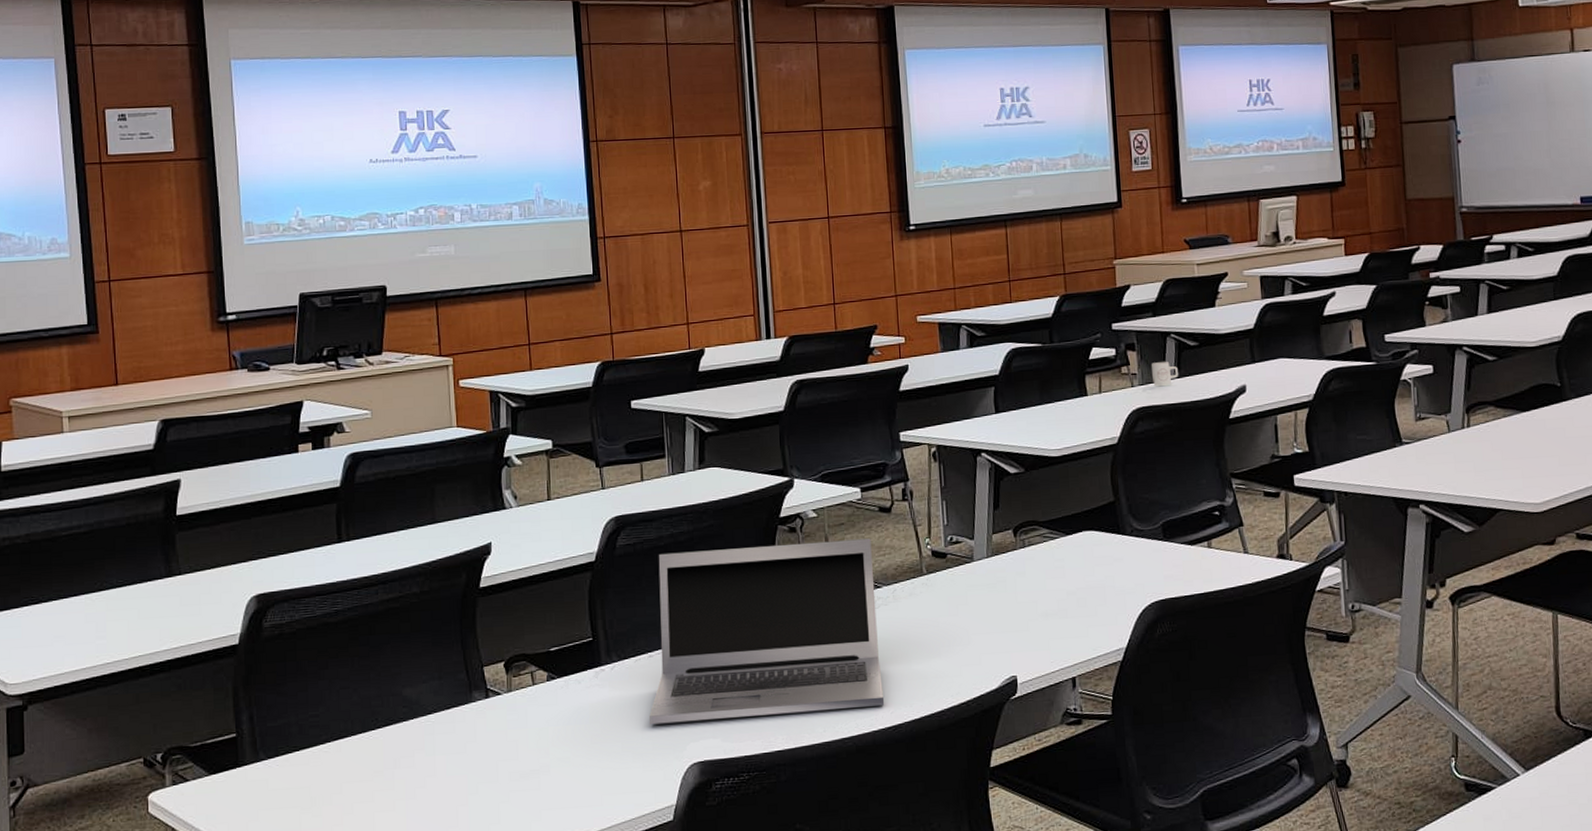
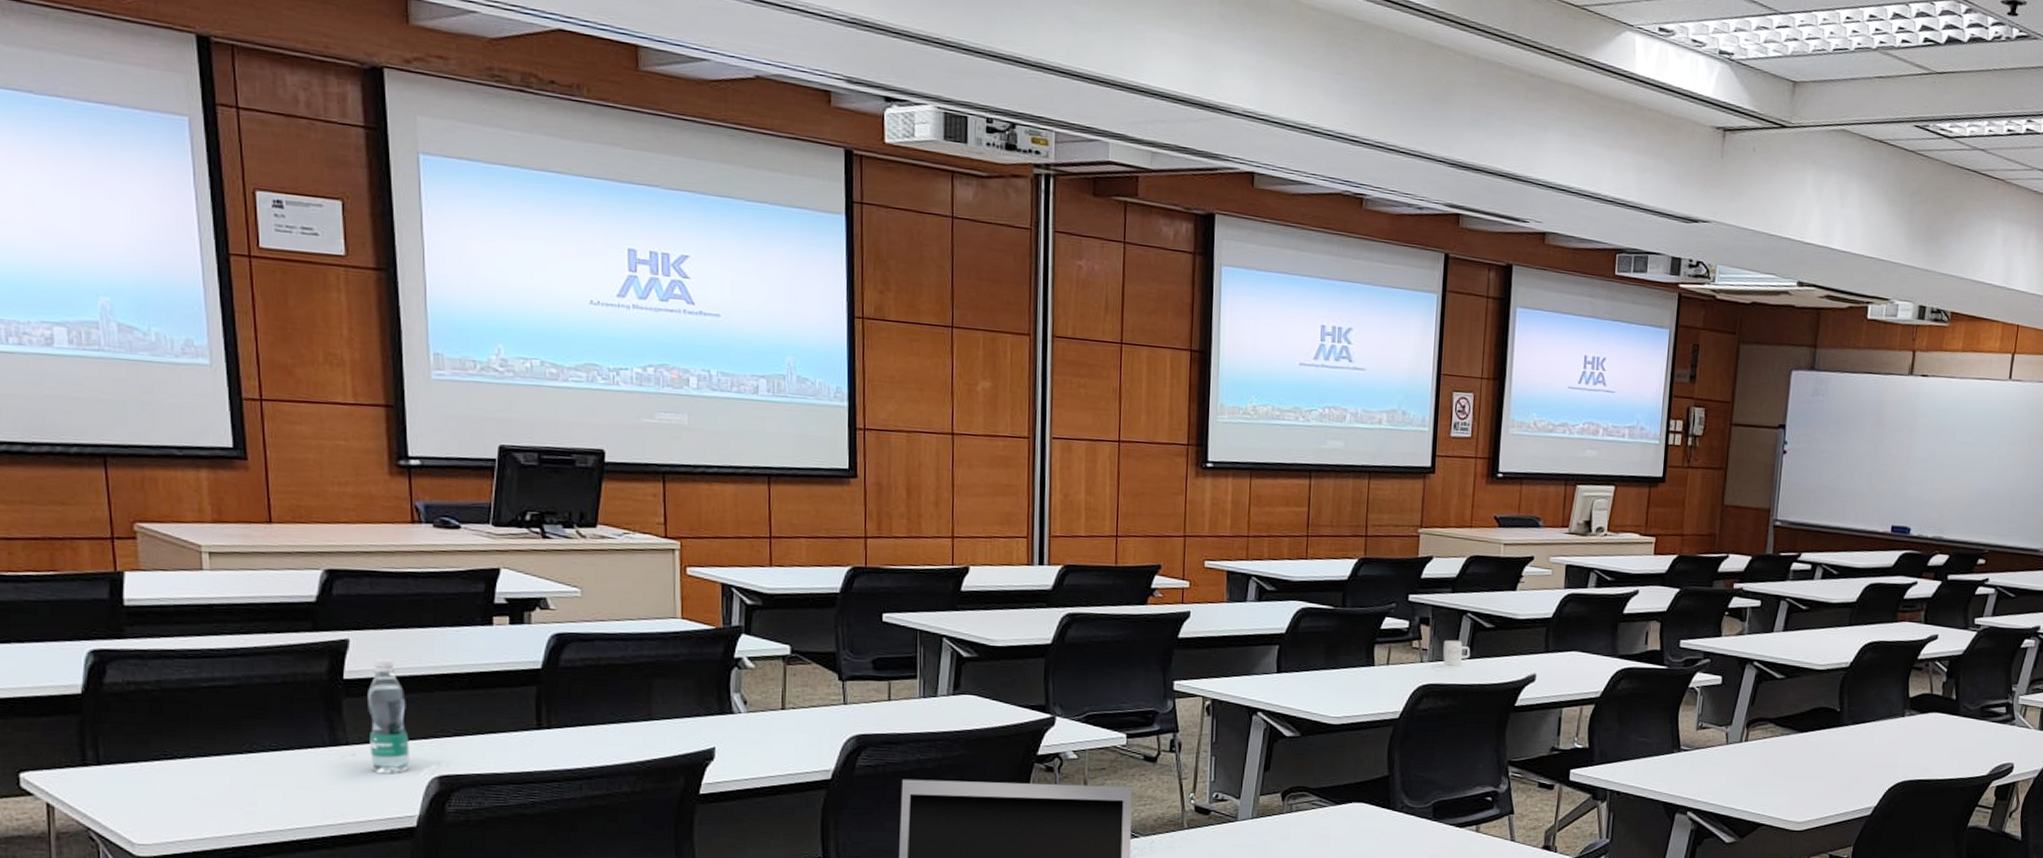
bottle: none [195,492,232,598] -> present [366,658,410,775]

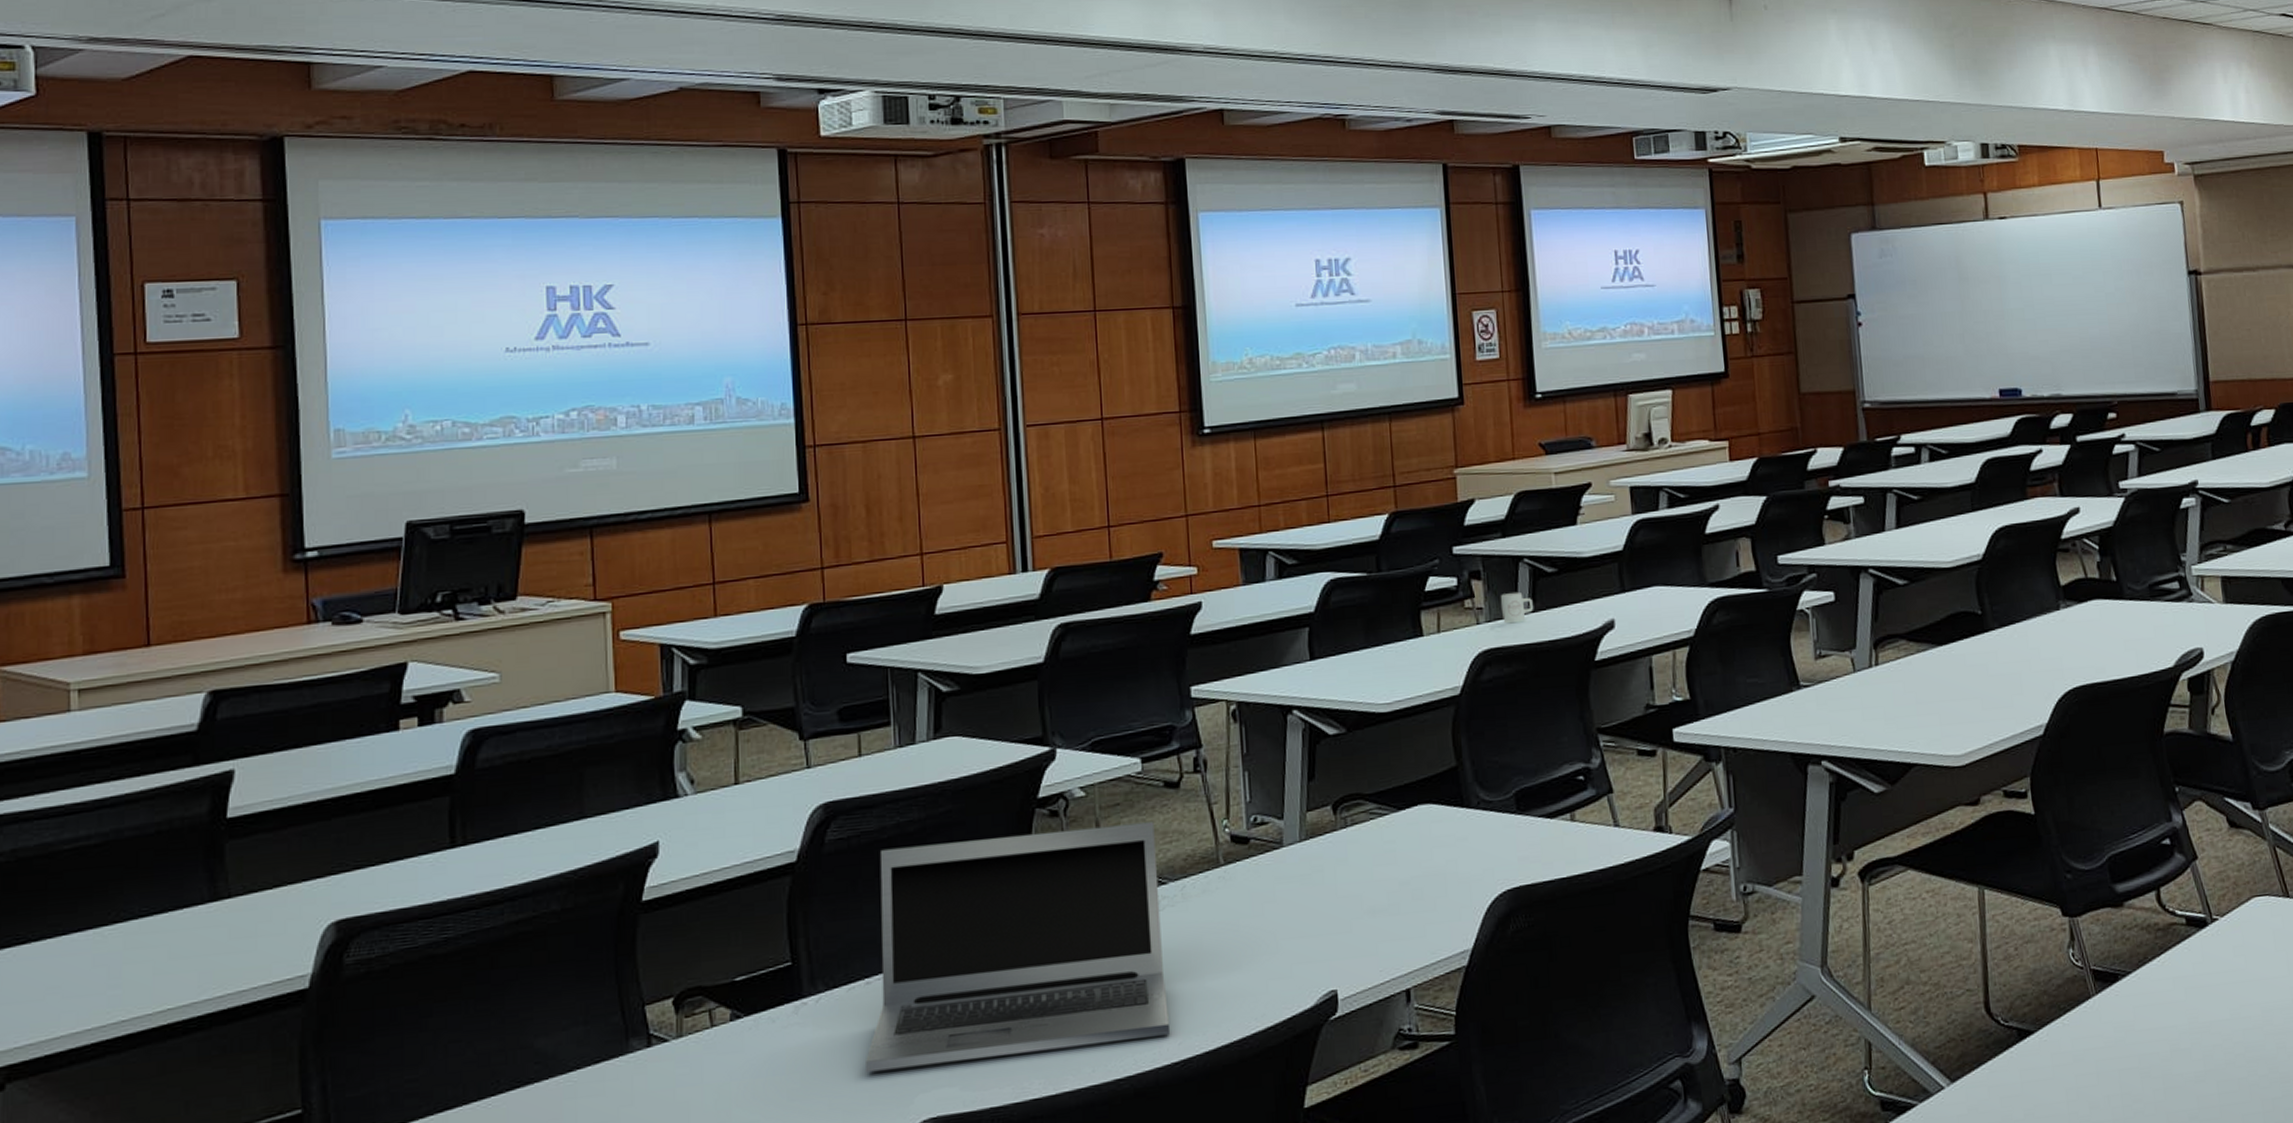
bottle: present [366,658,410,775] -> none [253,785,302,928]

